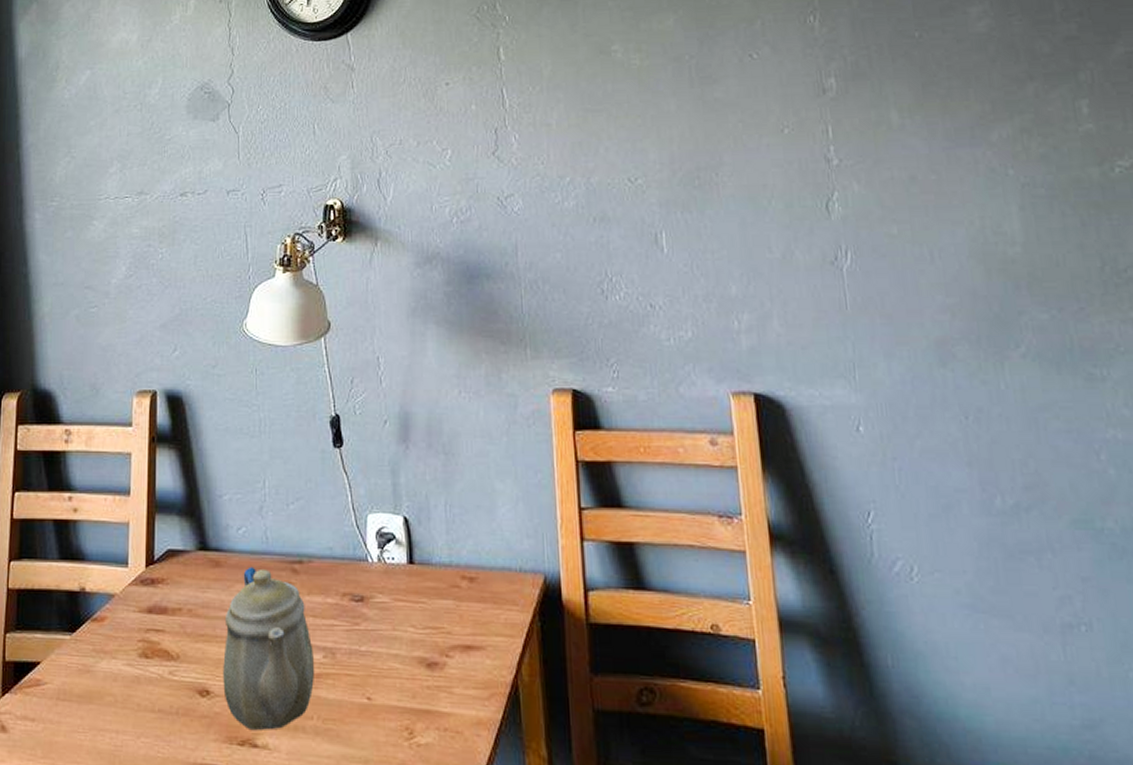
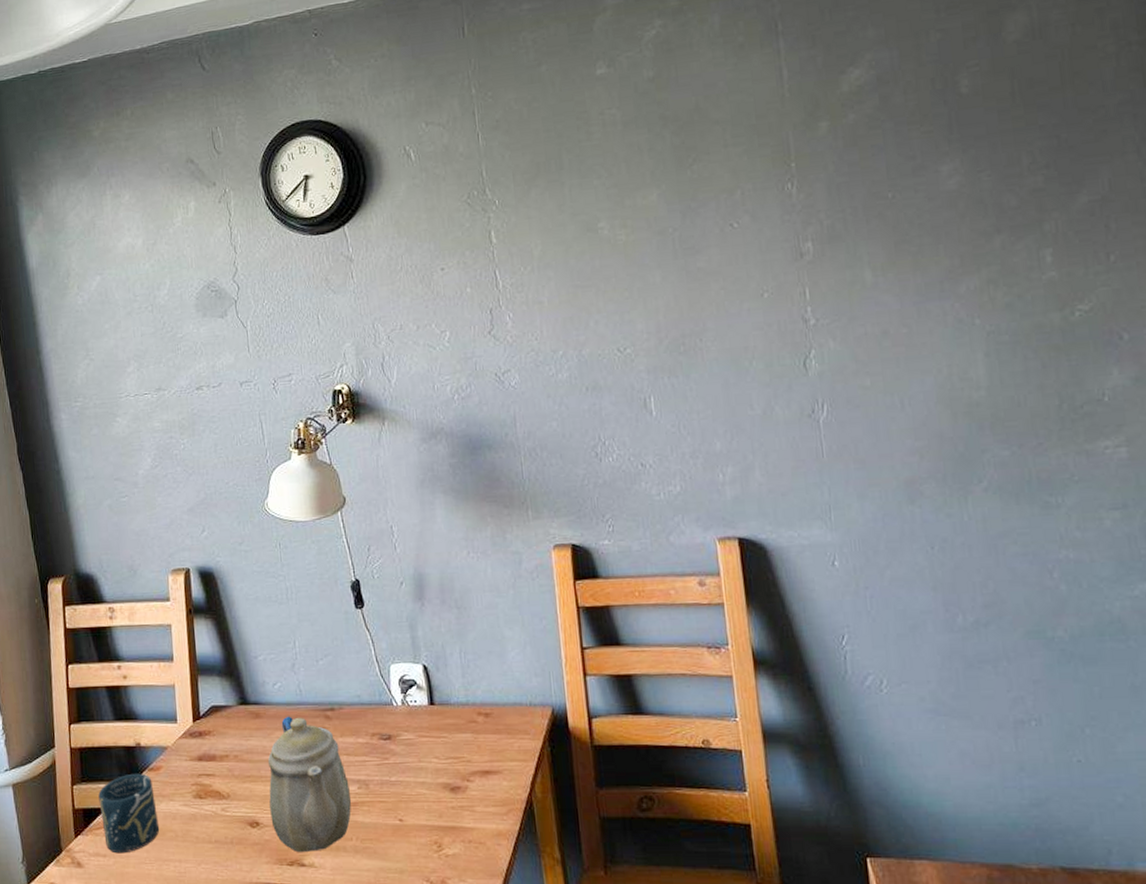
cup: none [33,623,98,719] -> present [98,773,160,854]

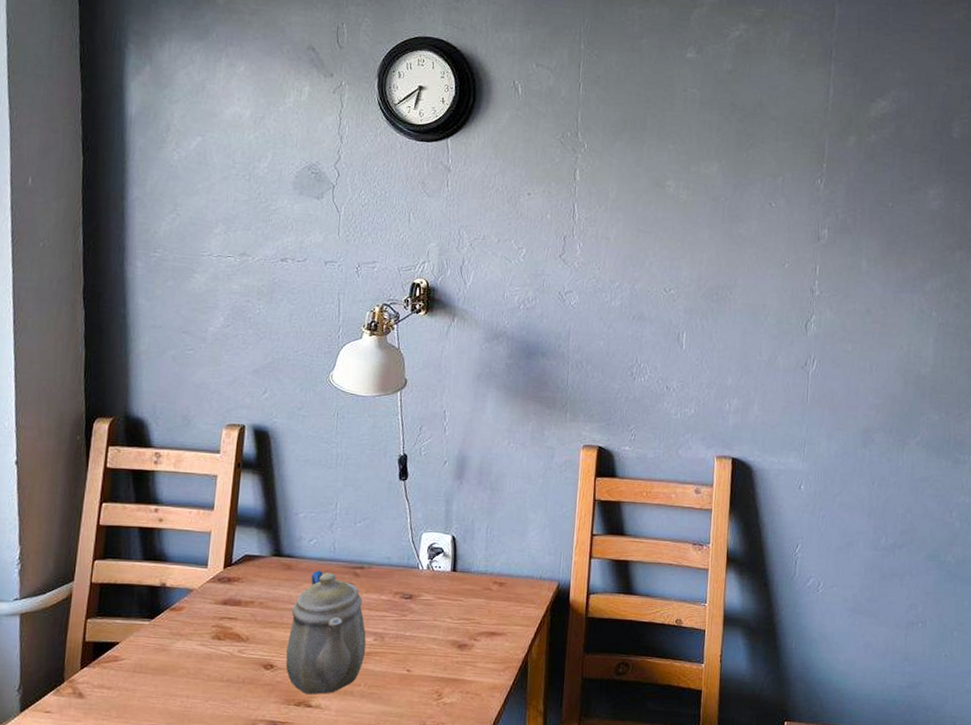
cup: present [98,773,160,854] -> none [112,611,172,687]

